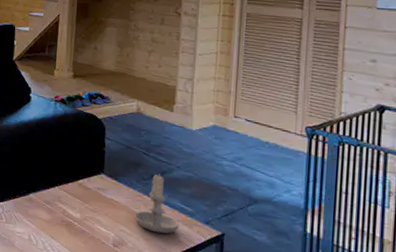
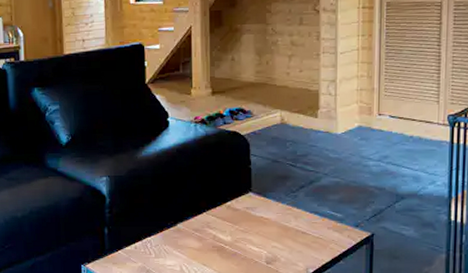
candle: present [134,174,179,234] -> none [285,184,330,243]

